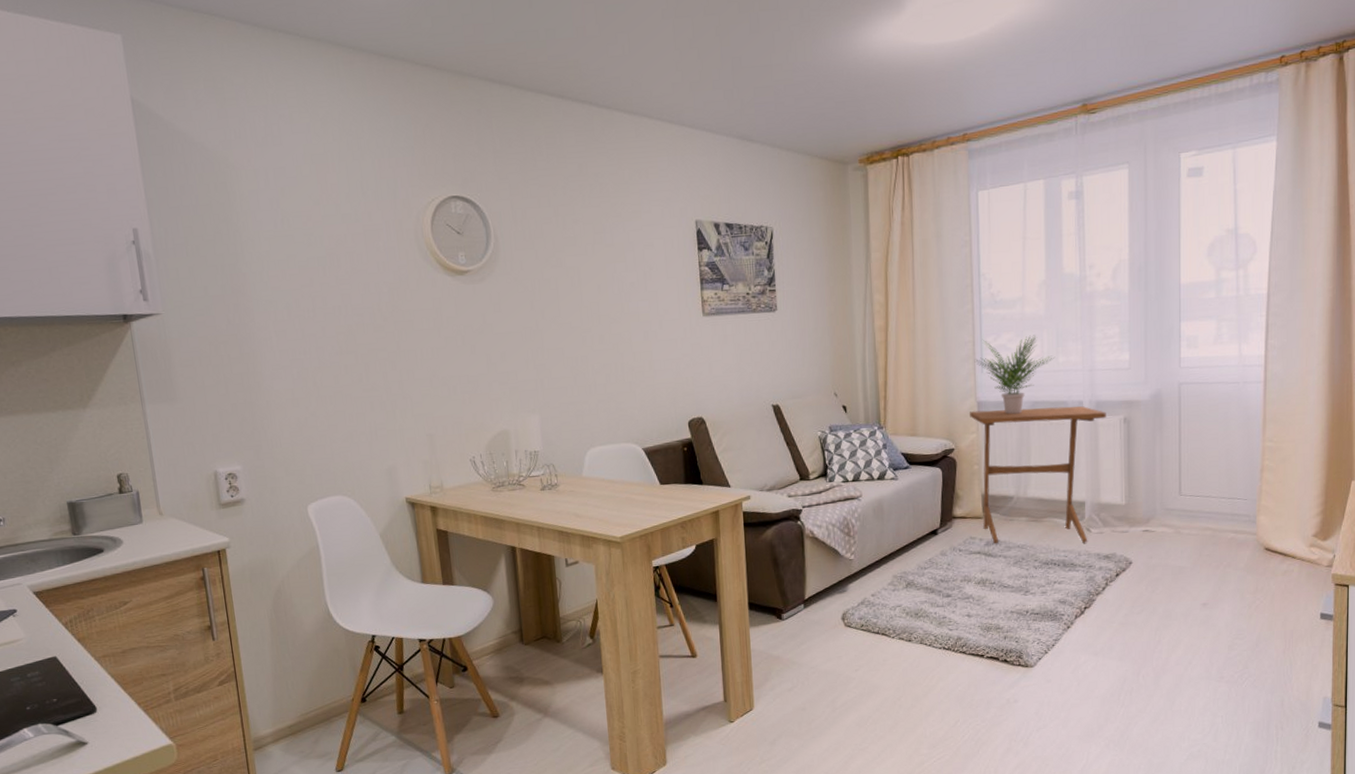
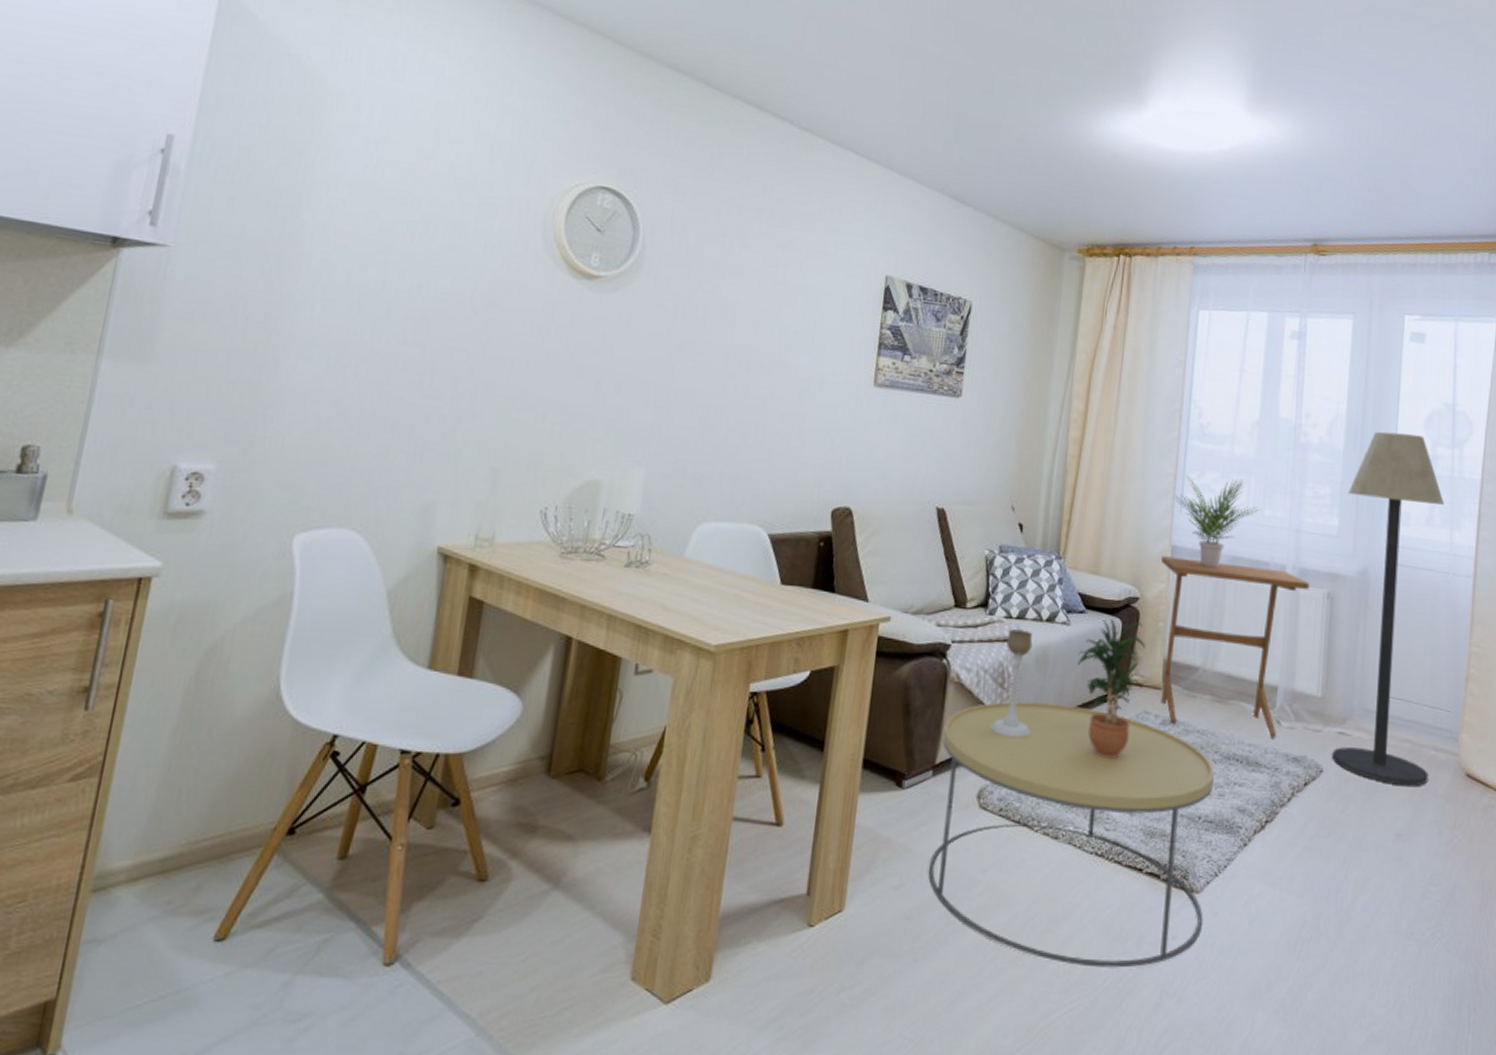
coffee table: none [807,541,1039,728] -> present [928,701,1214,968]
candle holder: none [844,489,878,572] -> present [990,629,1033,738]
potted plant: none [908,468,968,577] -> present [1078,619,1146,759]
floor lamp: none [1135,264,1232,565] -> present [1332,432,1445,786]

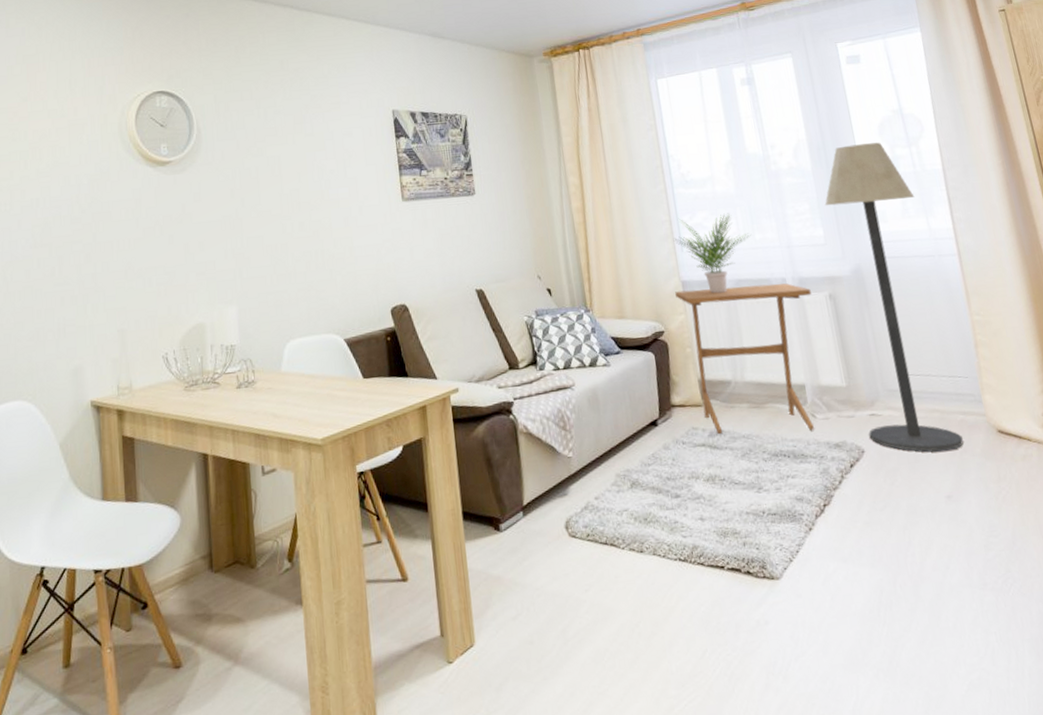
coffee table: present [928,701,1214,968] -> none [523,434,790,662]
candle holder: present [990,629,1033,738] -> none [559,377,599,472]
potted plant: present [1078,619,1146,759] -> none [623,351,687,474]

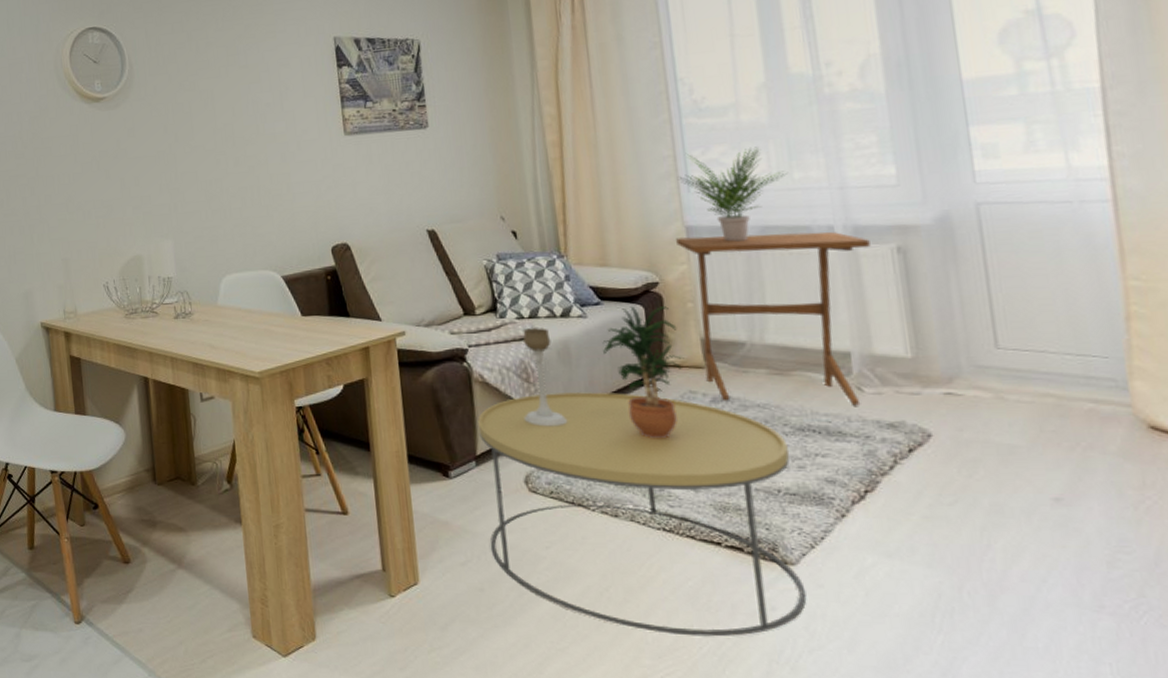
coffee table: none [523,434,790,662] -> present [478,392,807,637]
candle holder: none [559,377,599,472] -> present [523,328,568,427]
potted plant: none [623,351,687,474] -> present [602,305,684,439]
floor lamp: present [824,142,964,452] -> none [901,54,1090,445]

